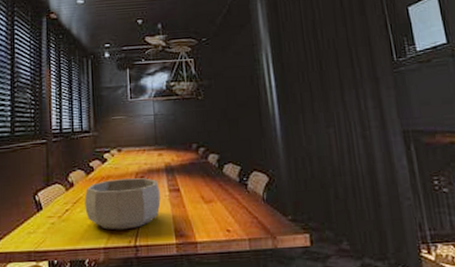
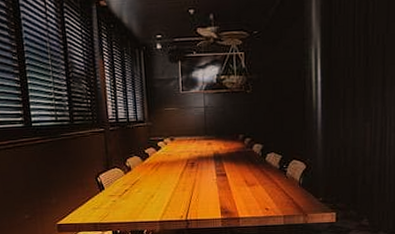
decorative bowl: present [84,178,161,230] -> none [141,163,209,207]

